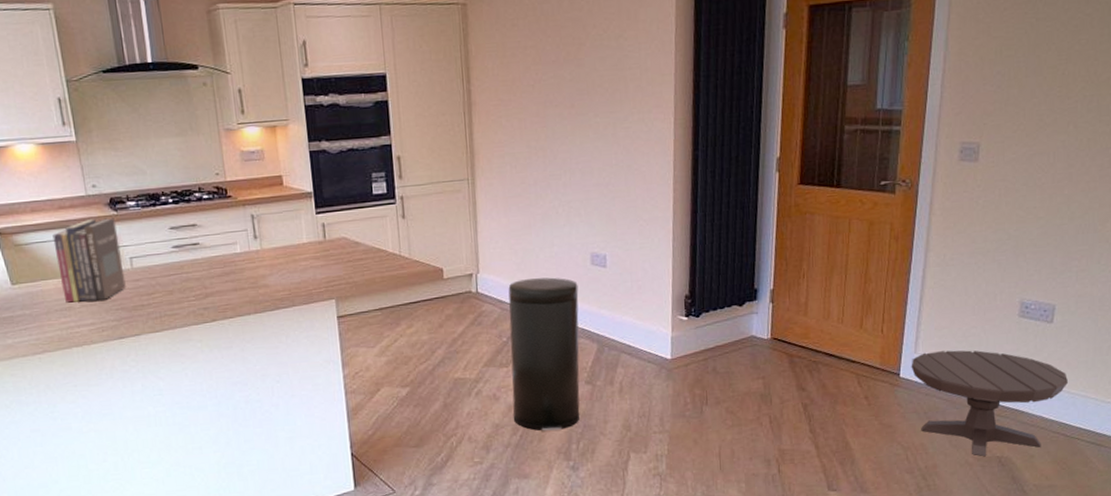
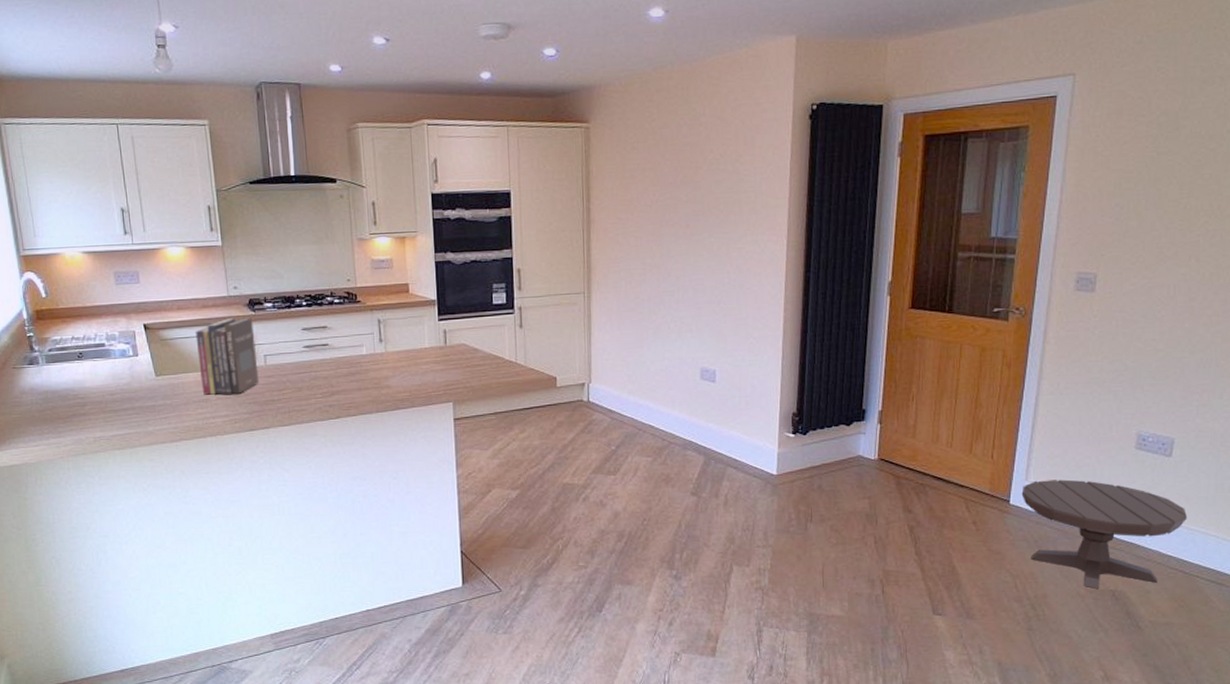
pedal bin: present [508,277,580,432] -> none [618,390,687,540]

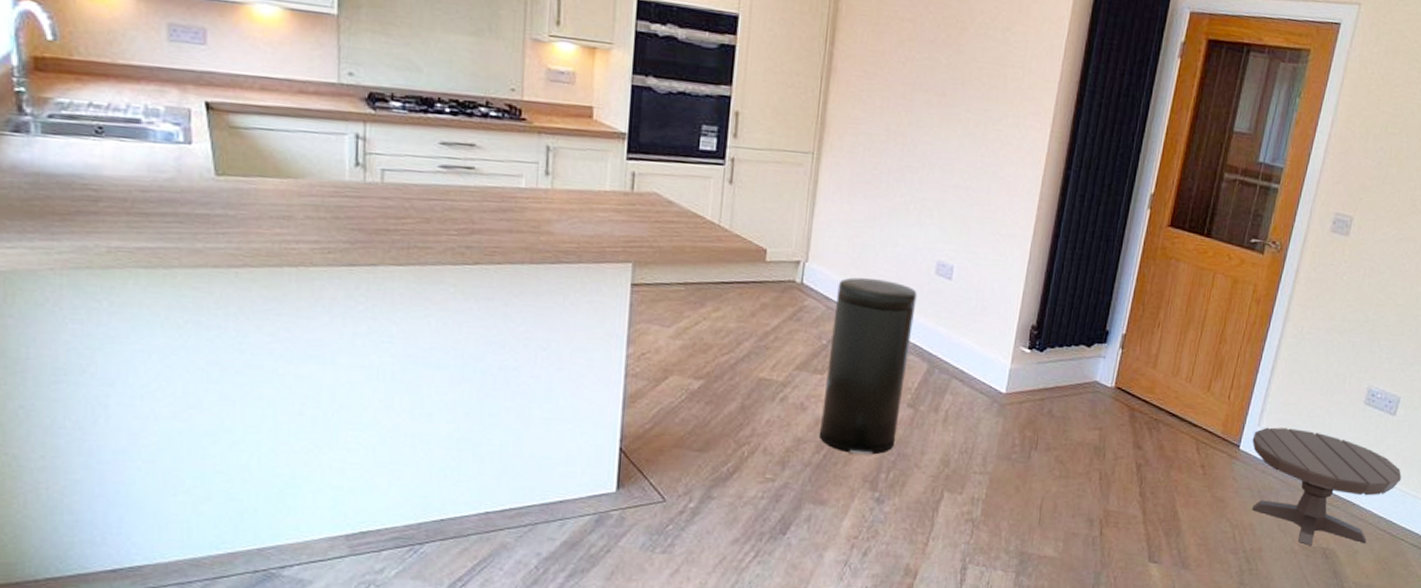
books: present [195,317,259,395] -> none [283,113,371,215]
pedal bin: none [618,390,687,540] -> present [819,277,918,456]

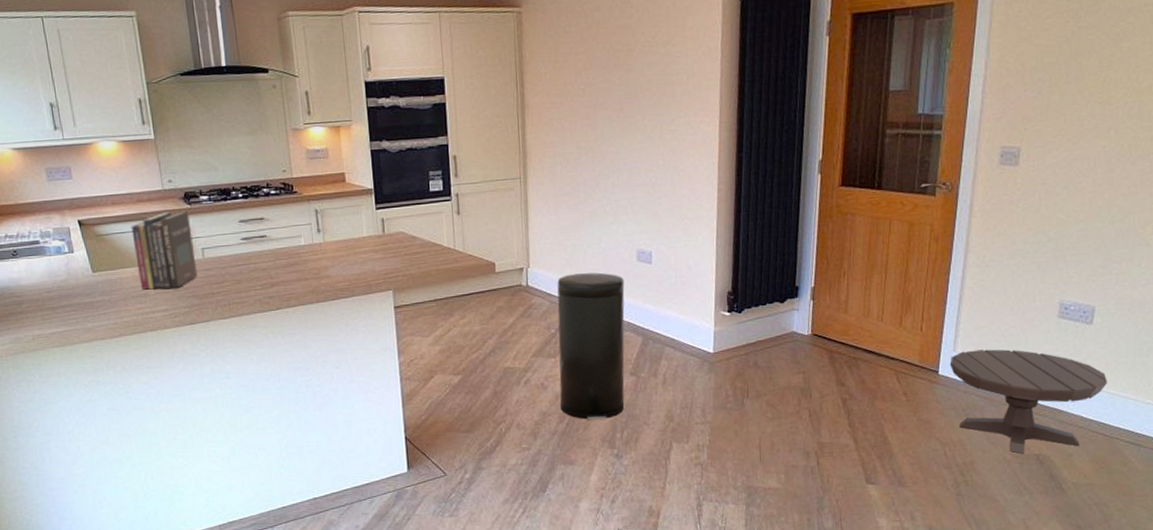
books: none [283,113,371,215] -> present [131,211,198,290]

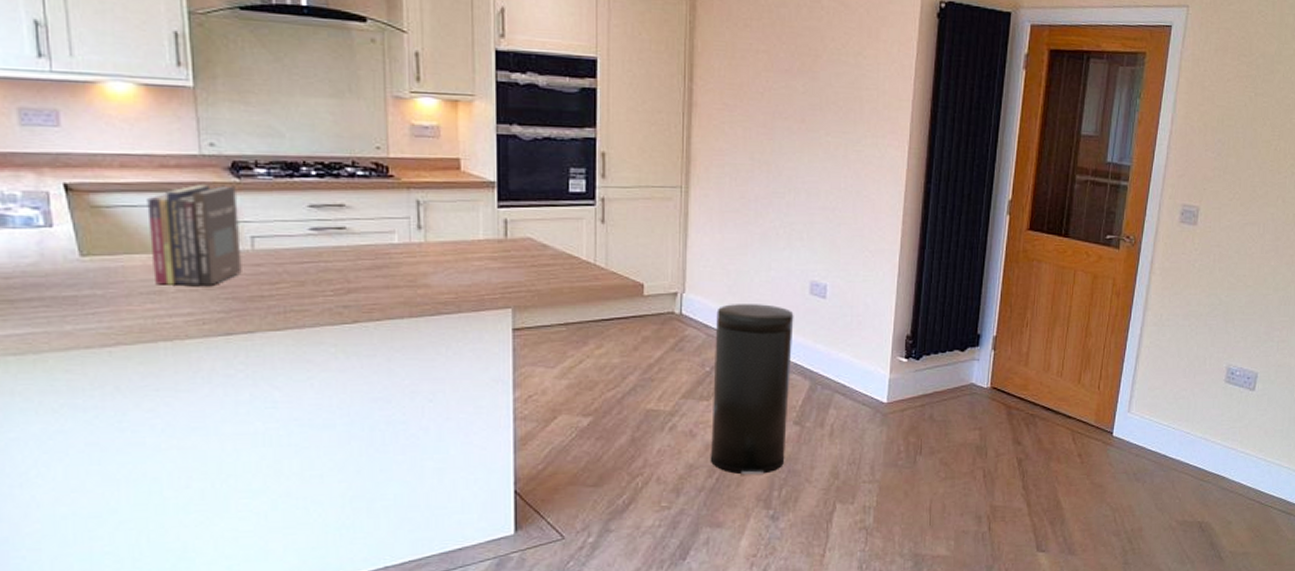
side table: present [949,349,1107,453] -> none [1124,411,1265,521]

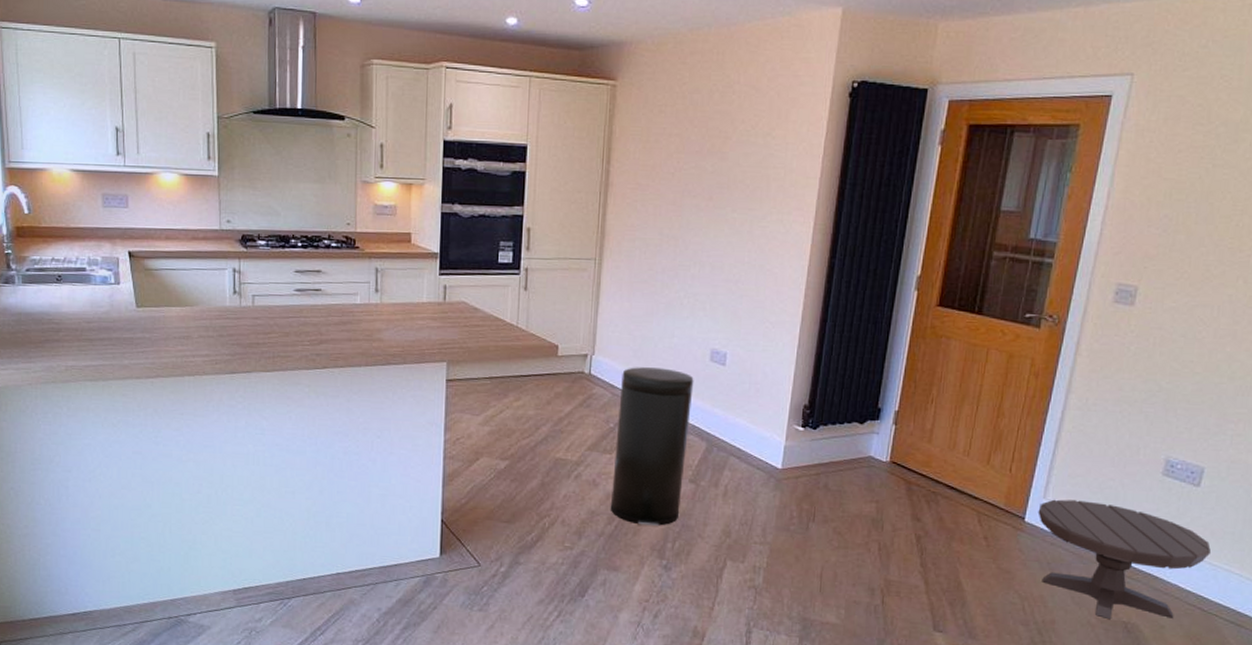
books: present [147,185,242,287] -> none [182,253,245,334]
side table: none [1124,411,1265,521] -> present [1038,499,1211,619]

